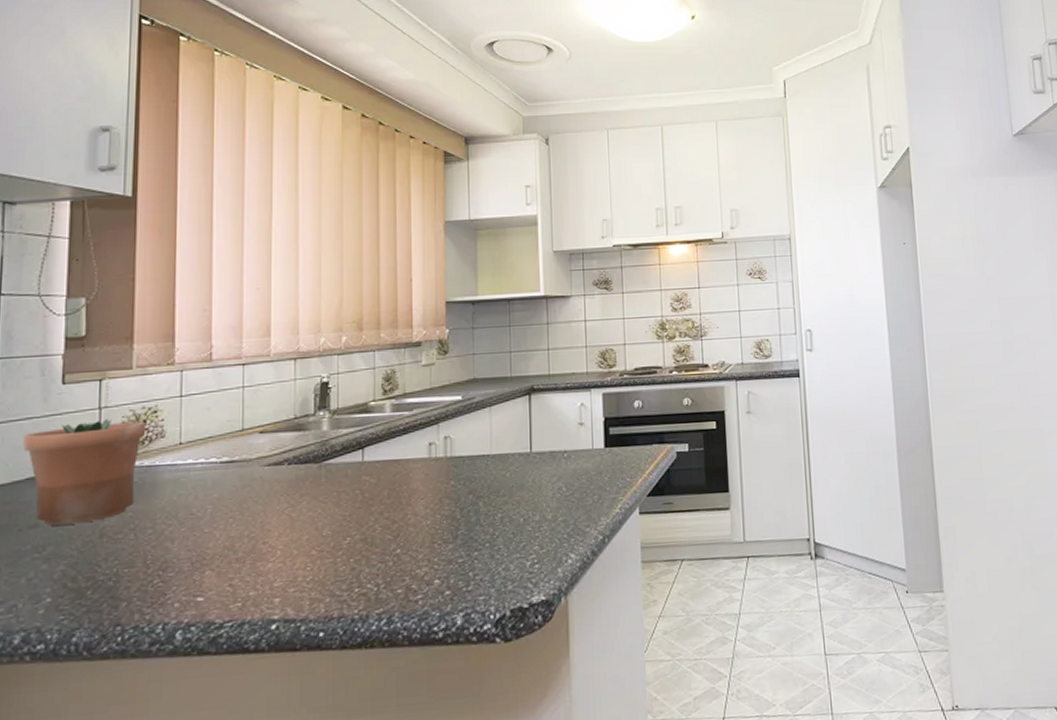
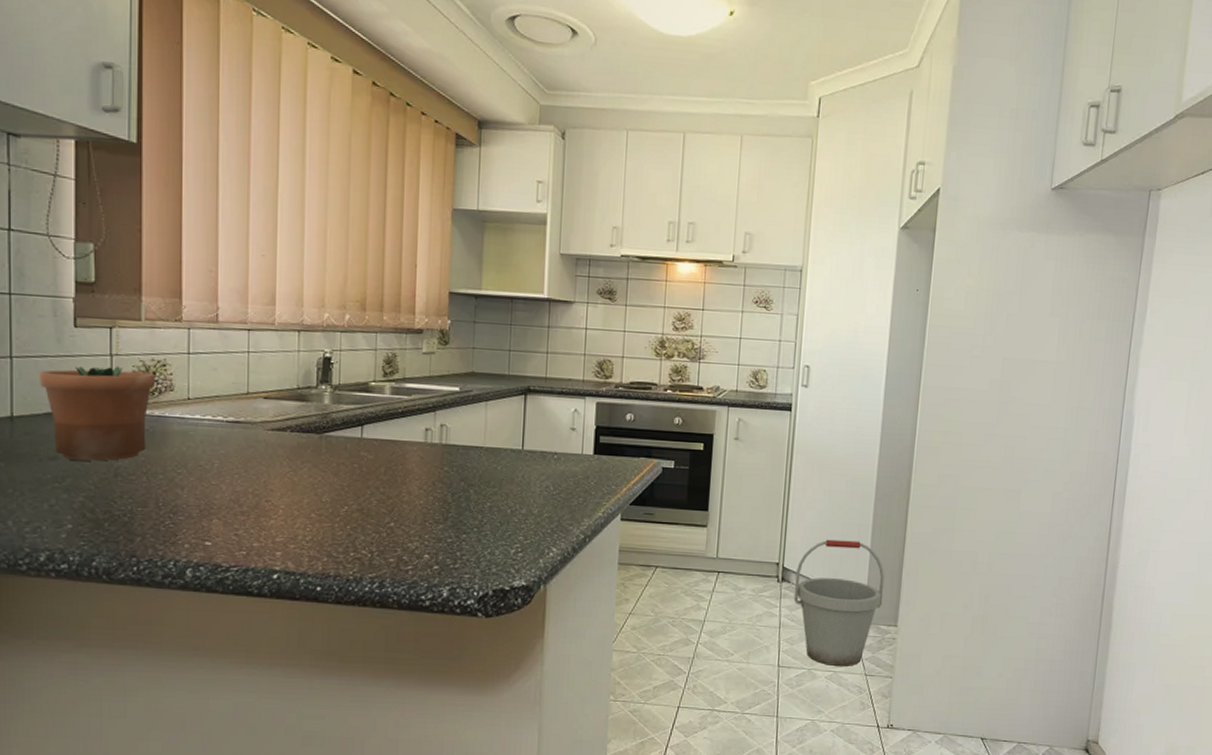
bucket: none [828,503,924,646] -> present [793,539,885,666]

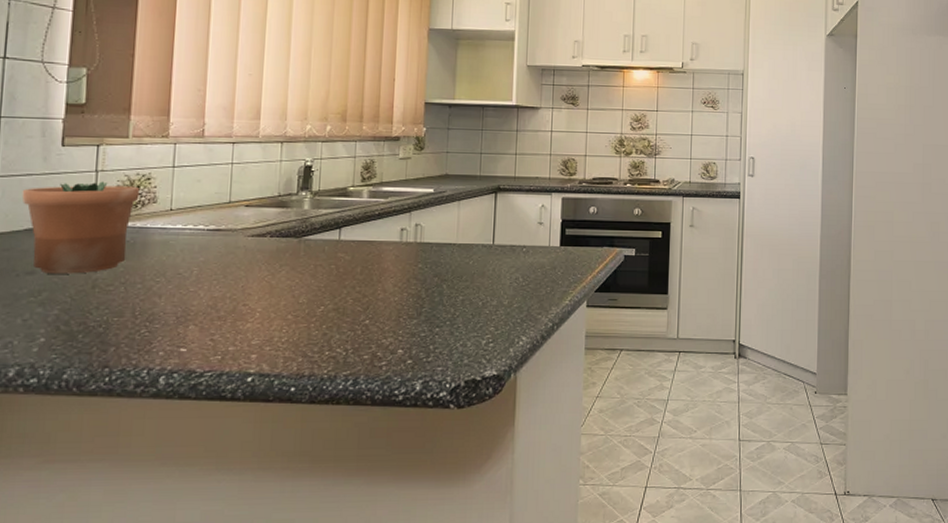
bucket: present [793,539,885,666] -> none [750,315,833,437]

